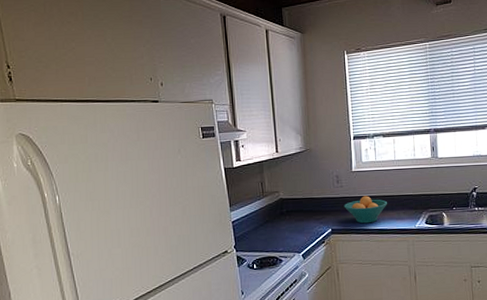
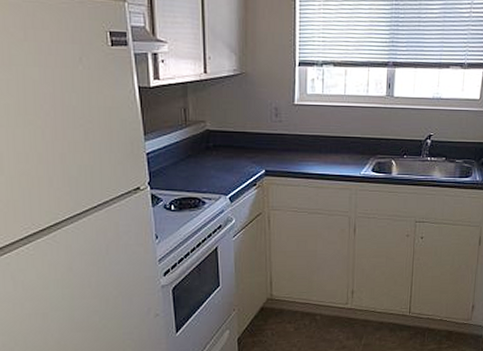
fruit bowl: present [344,196,388,224] -> none [281,134,332,167]

